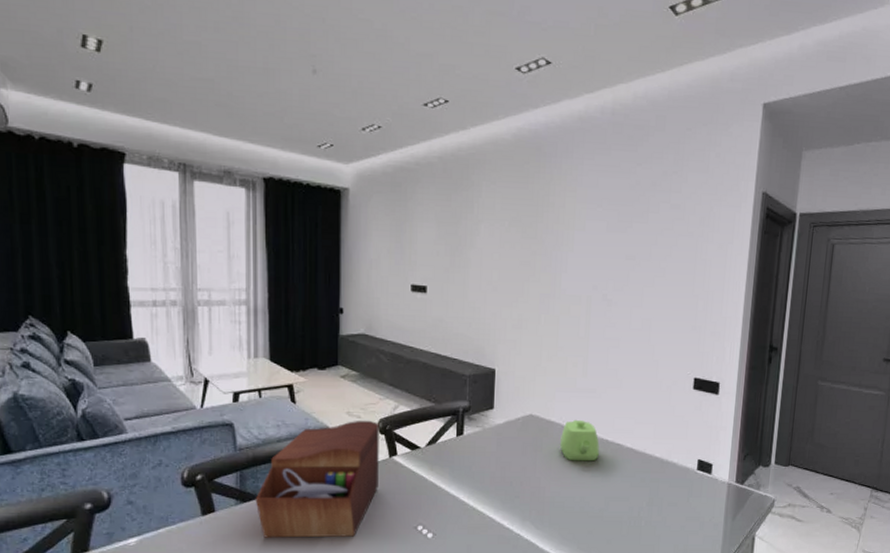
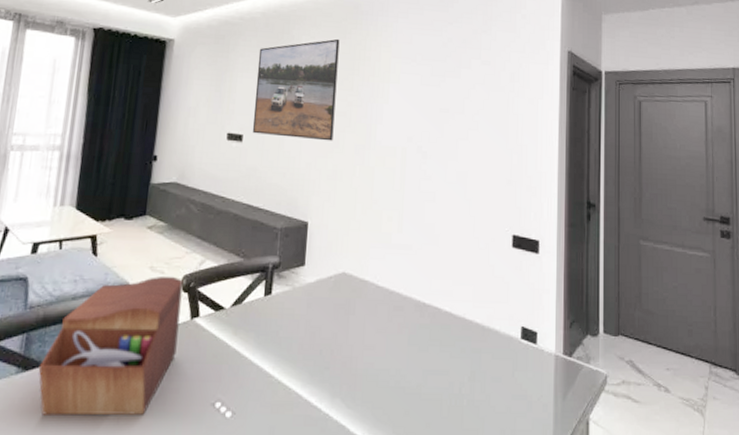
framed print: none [435,184,522,291] -> present [252,38,340,141]
teapot: present [560,419,599,461] -> none [374,278,416,327]

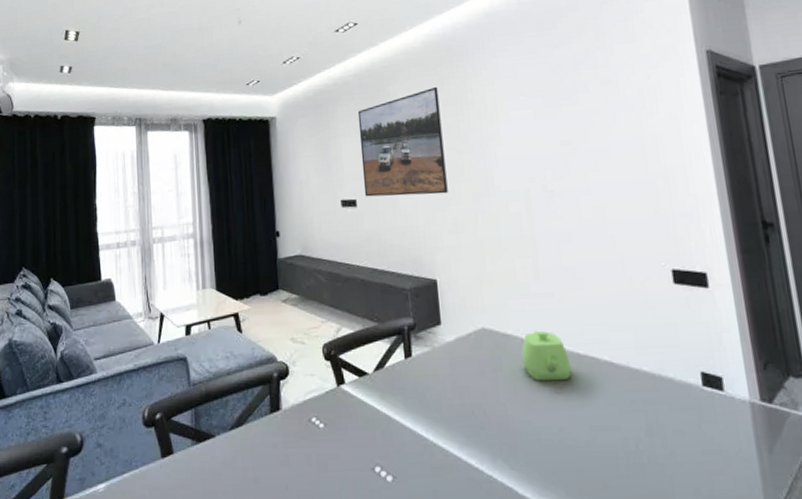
sewing box: present [38,275,183,416] -> none [209,345,329,483]
teapot: none [374,278,416,327] -> present [522,330,572,382]

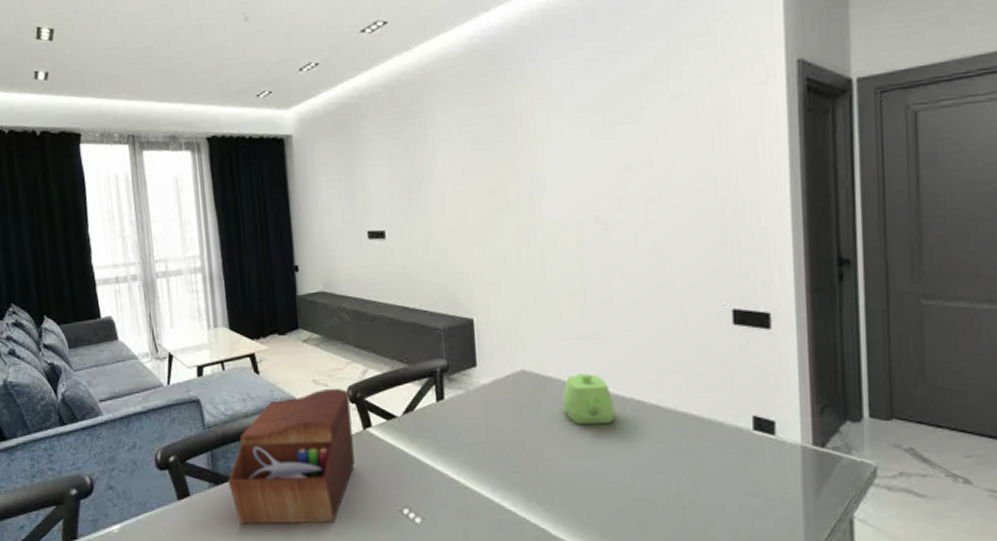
sewing box: none [209,345,329,483] -> present [228,388,355,524]
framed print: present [357,86,448,197] -> none [387,100,489,228]

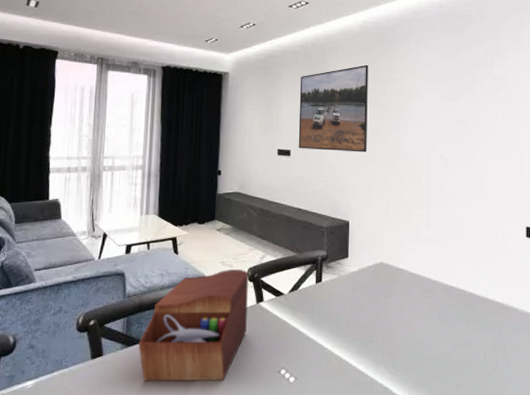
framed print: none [387,100,489,228] -> present [298,64,368,153]
teapot: present [563,372,615,425] -> none [409,266,444,307]

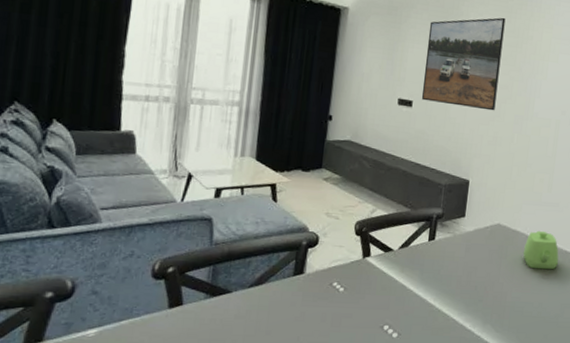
sewing box: present [138,269,249,381] -> none [225,221,356,334]
teapot: none [409,266,444,307] -> present [523,230,559,270]

